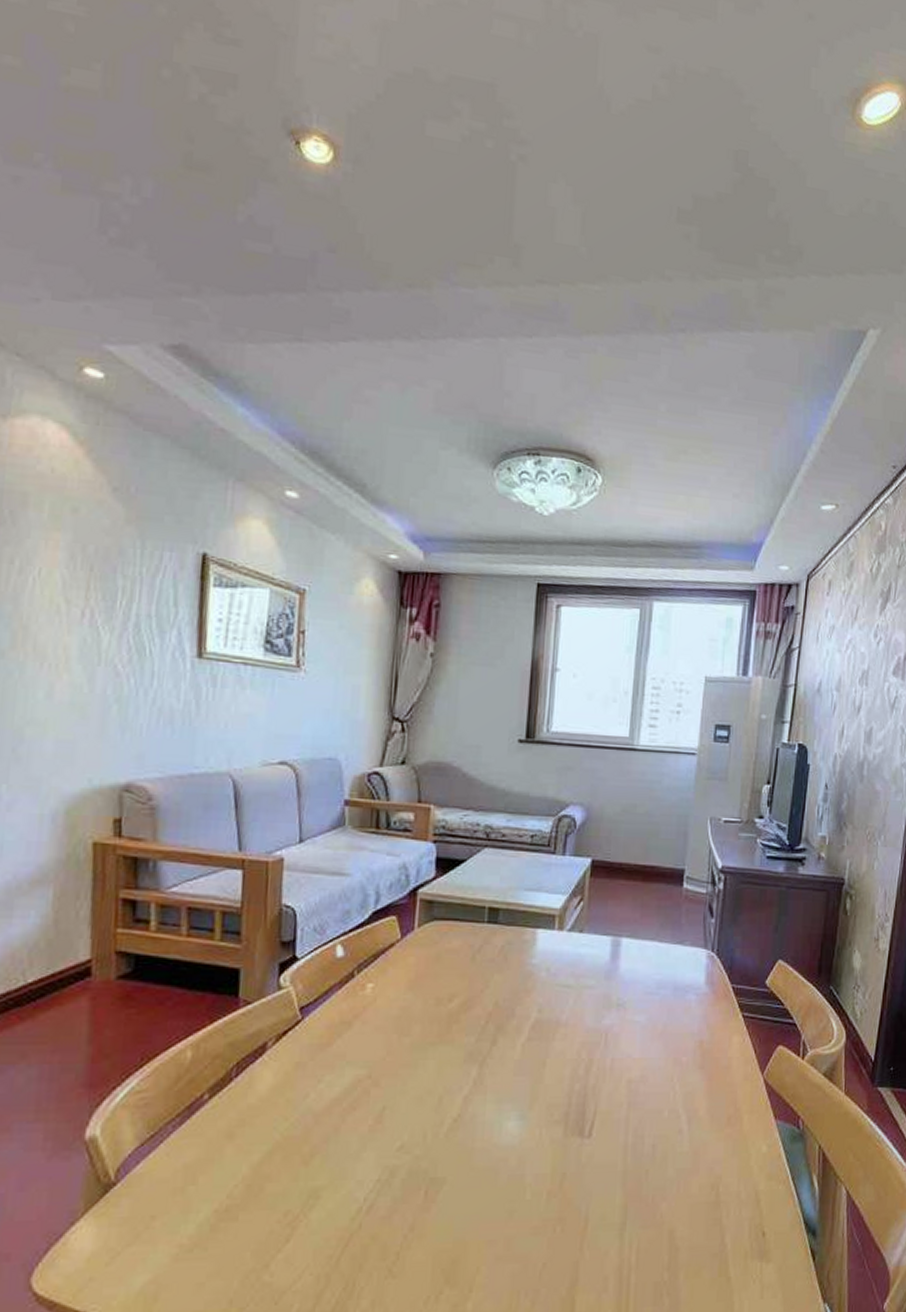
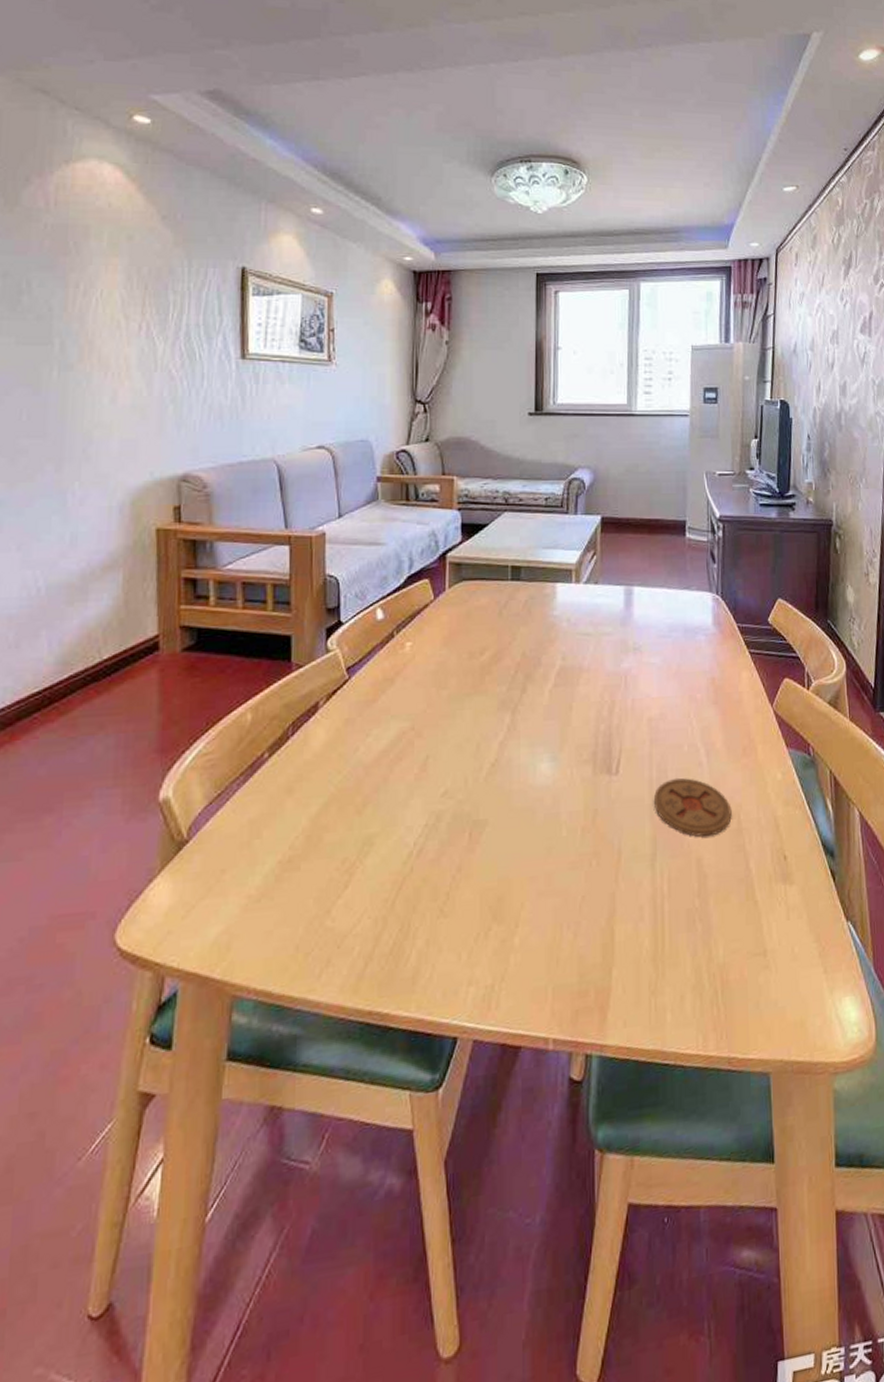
coaster: none [627,1145,711,1207] -> present [653,778,732,837]

